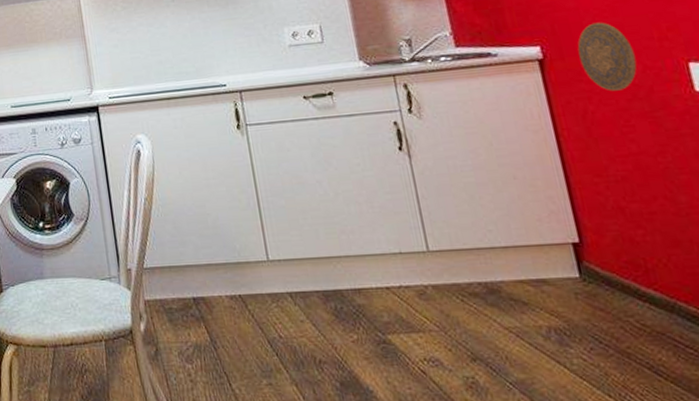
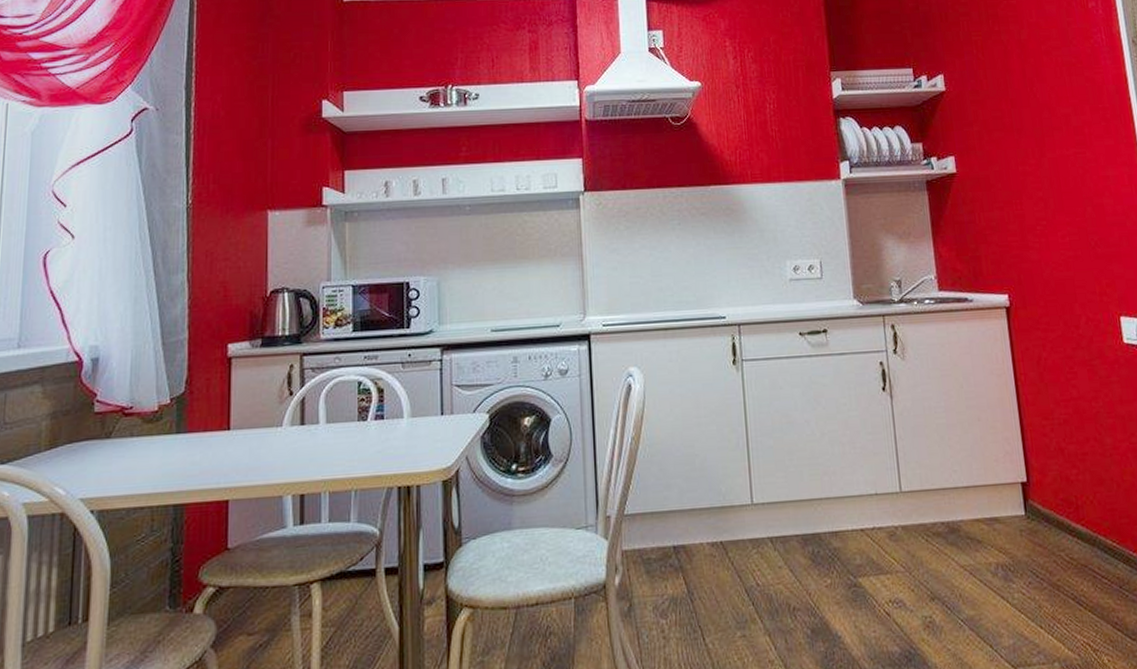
decorative plate: present [577,22,637,91] -> none [1037,275,1082,340]

